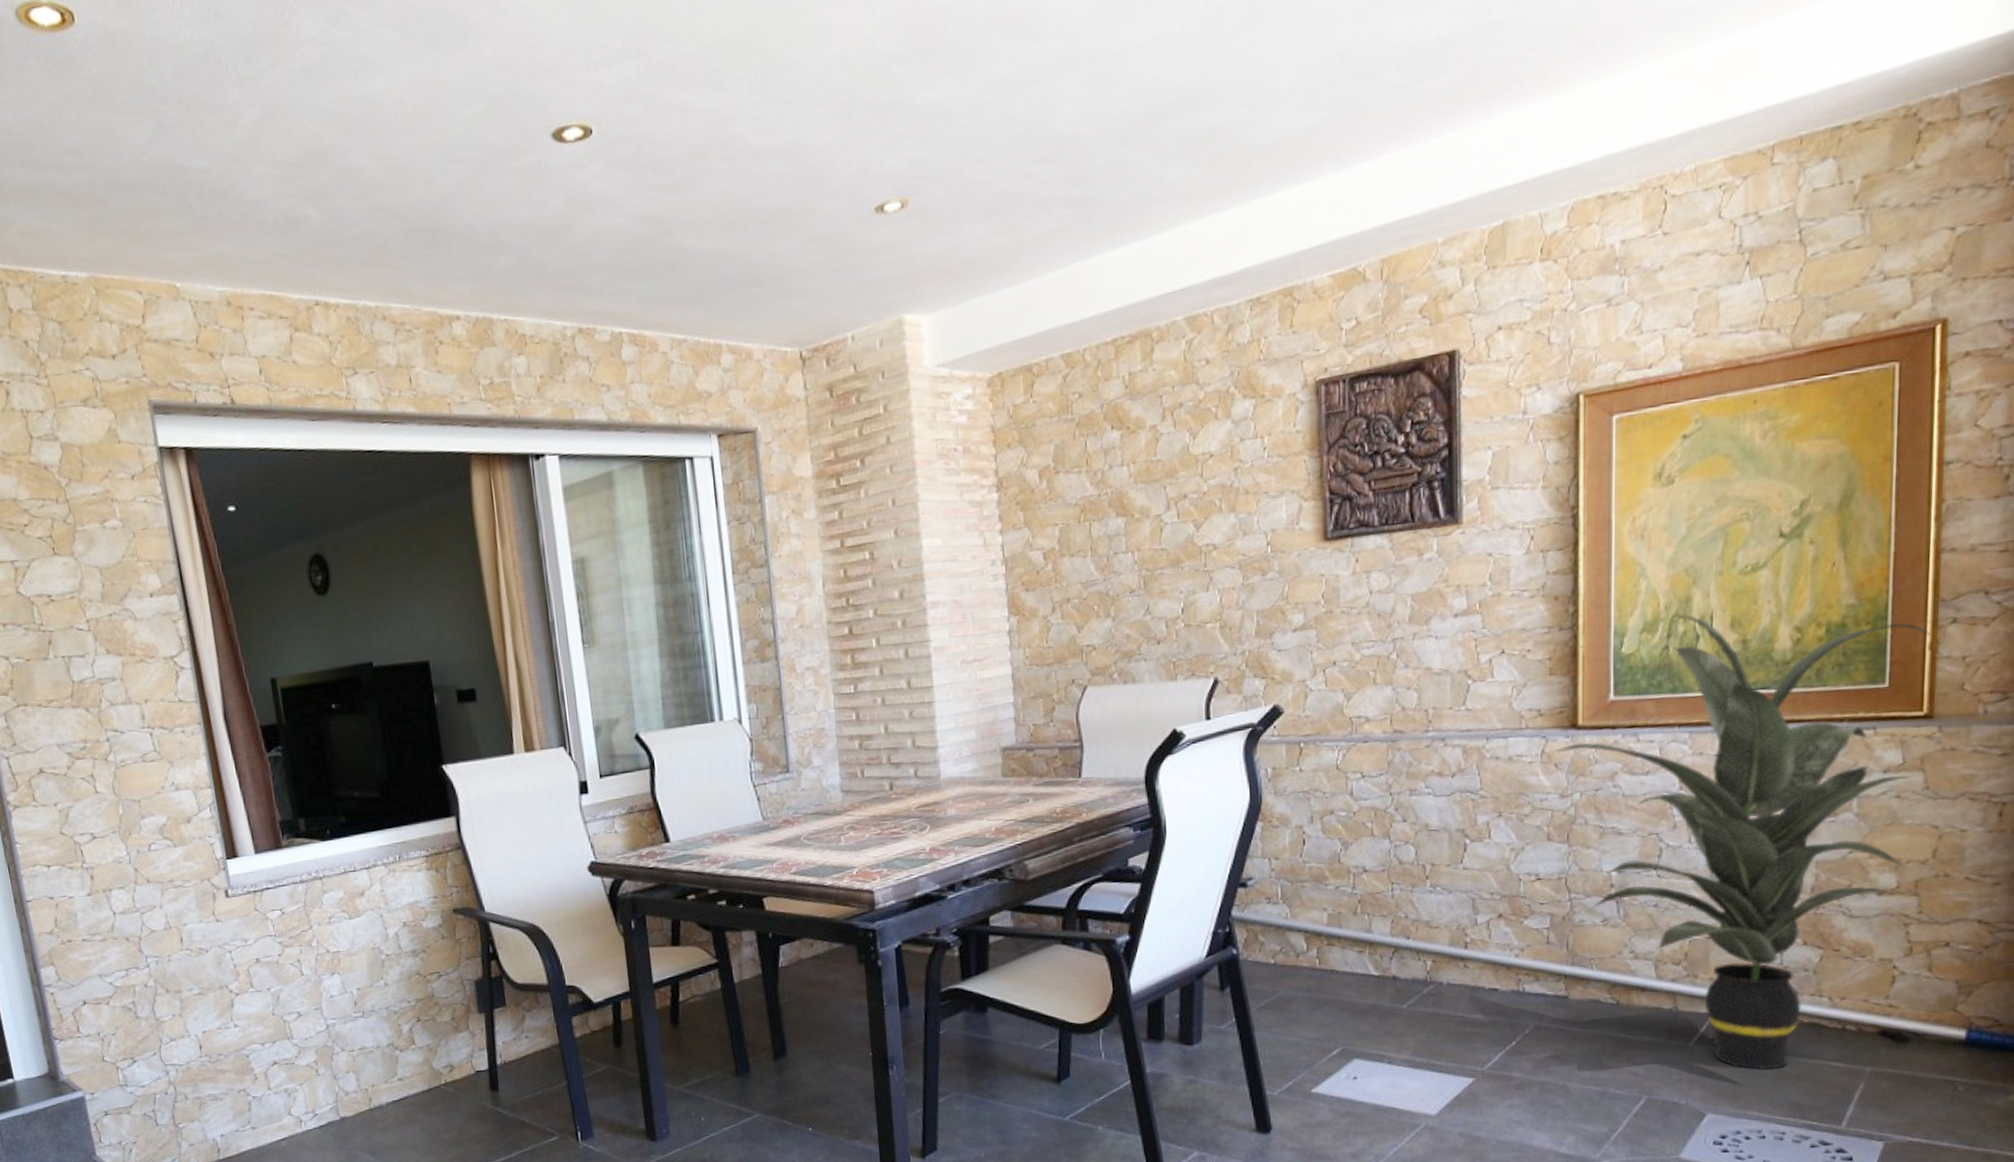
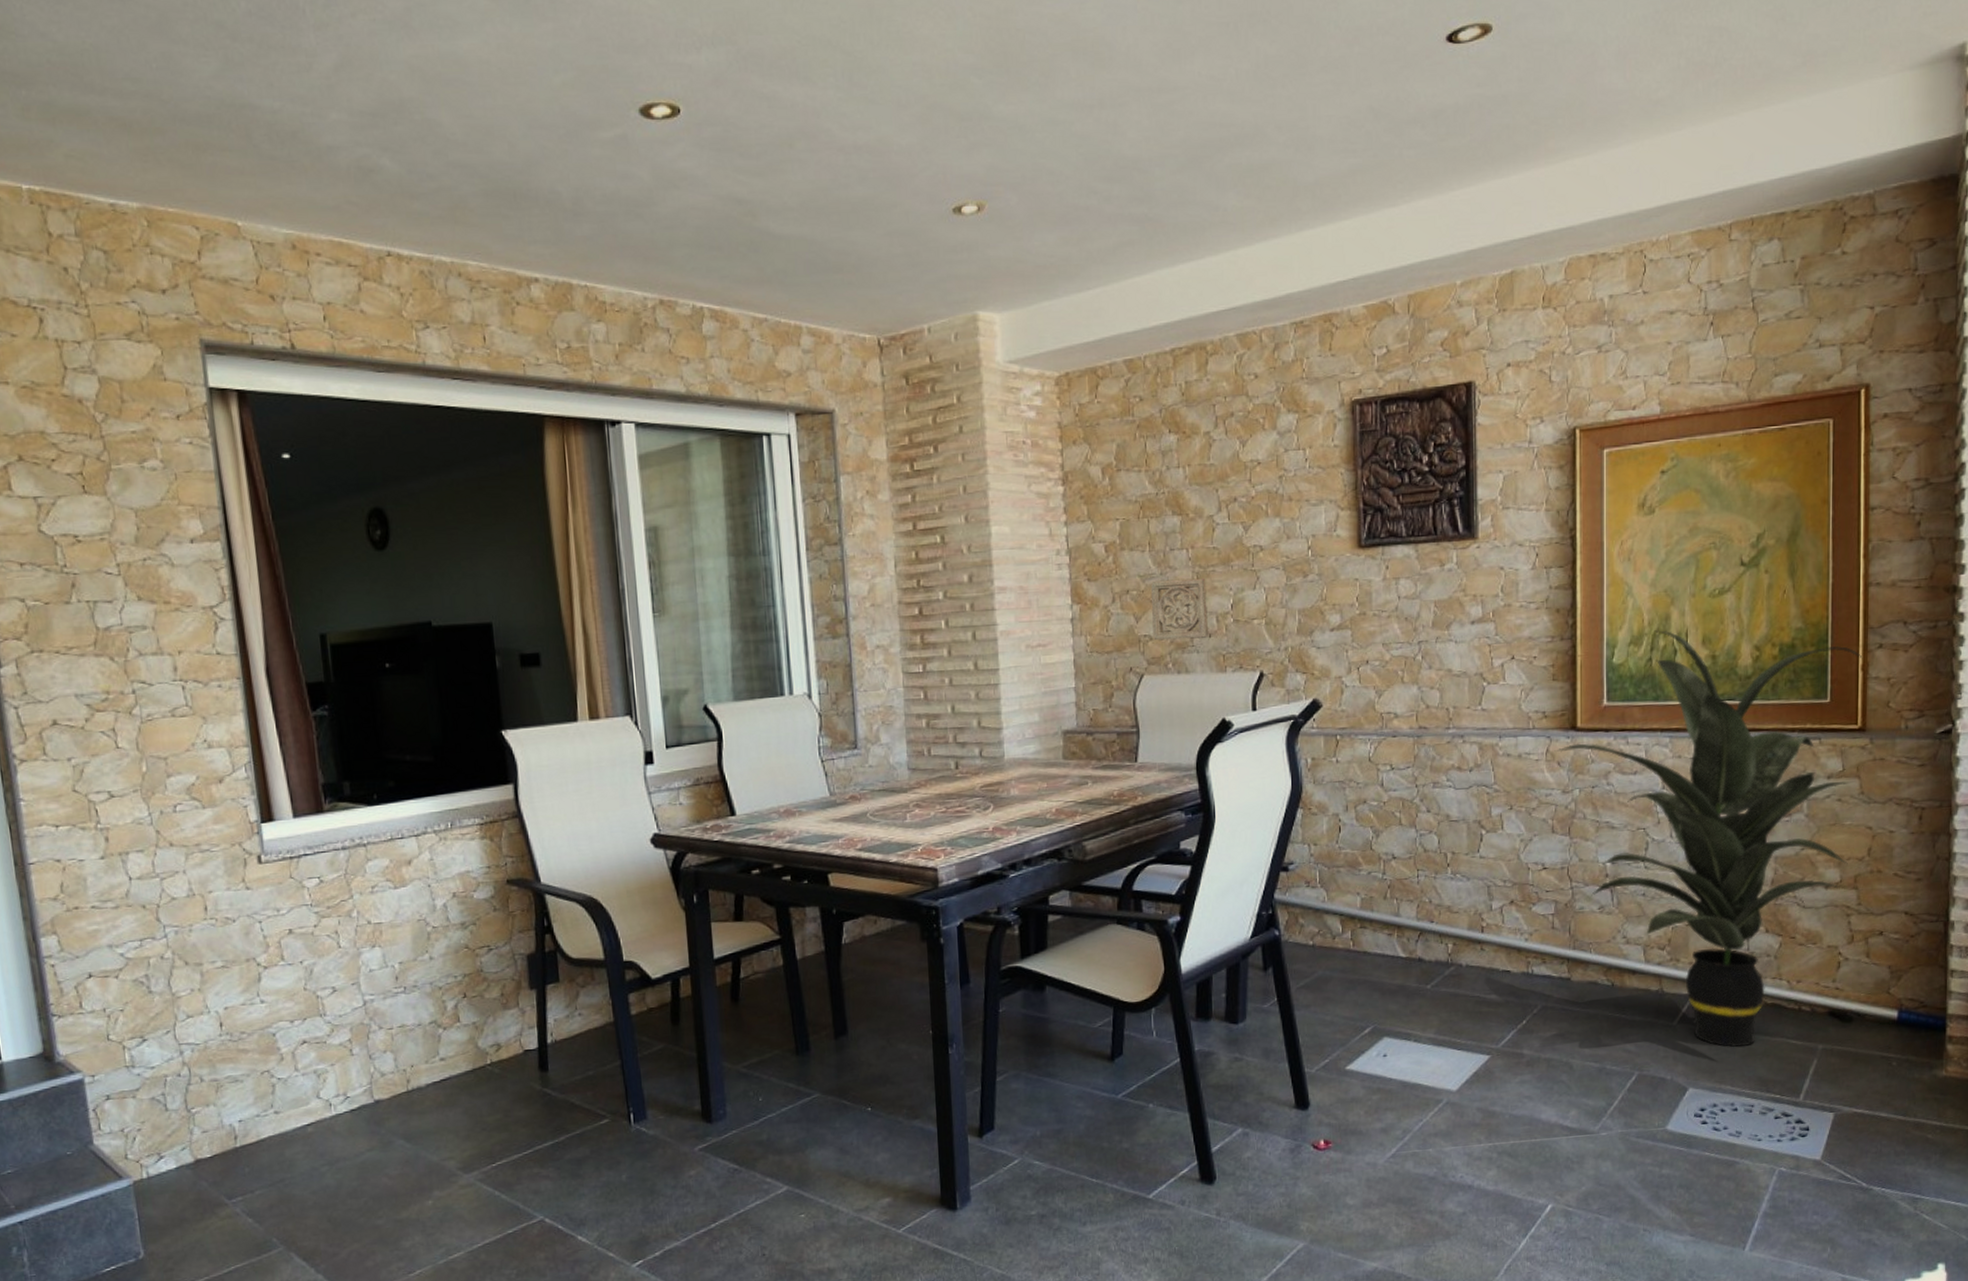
wall ornament: none [1093,581,1157,650] -> present [1150,578,1208,641]

